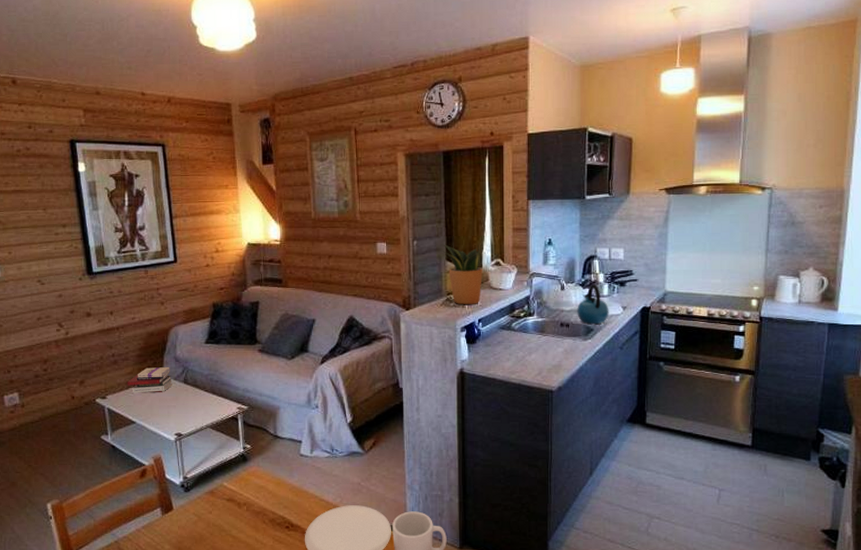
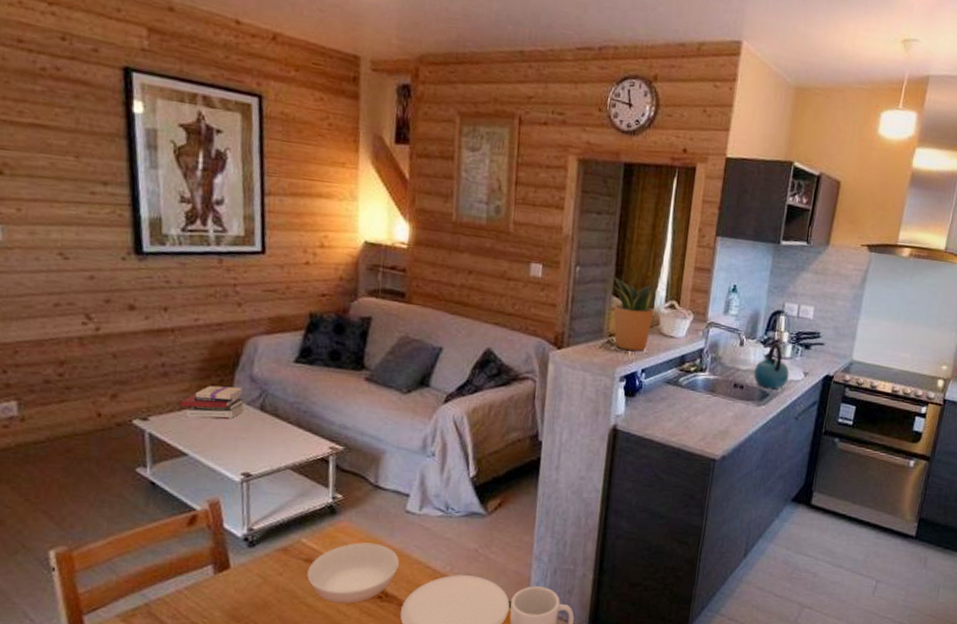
bowl: none [230,483,299,535] -> present [307,542,399,604]

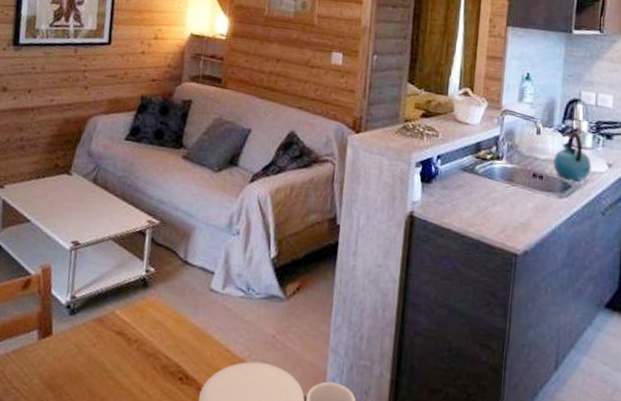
books: present [179,385,244,419] -> none [30,158,81,190]
bowl: present [307,542,399,604] -> none [117,318,201,383]
potted plant: present [608,275,655,352] -> none [404,63,449,138]

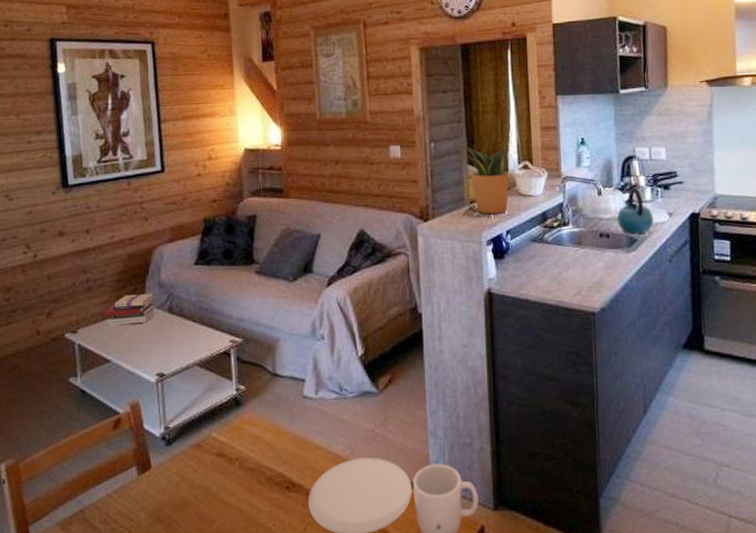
books: none [30,158,81,190] -> present [102,294,155,326]
potted plant: none [404,63,449,138] -> present [463,146,509,215]

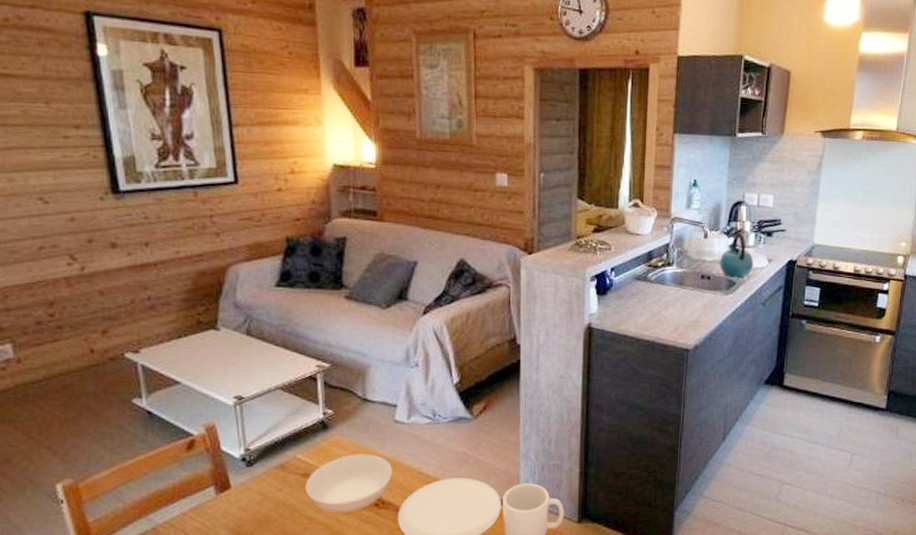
books: present [102,294,155,326] -> none [168,315,231,347]
bowl: none [219,432,302,498] -> present [305,454,392,514]
potted plant: present [463,146,509,215] -> none [573,179,618,252]

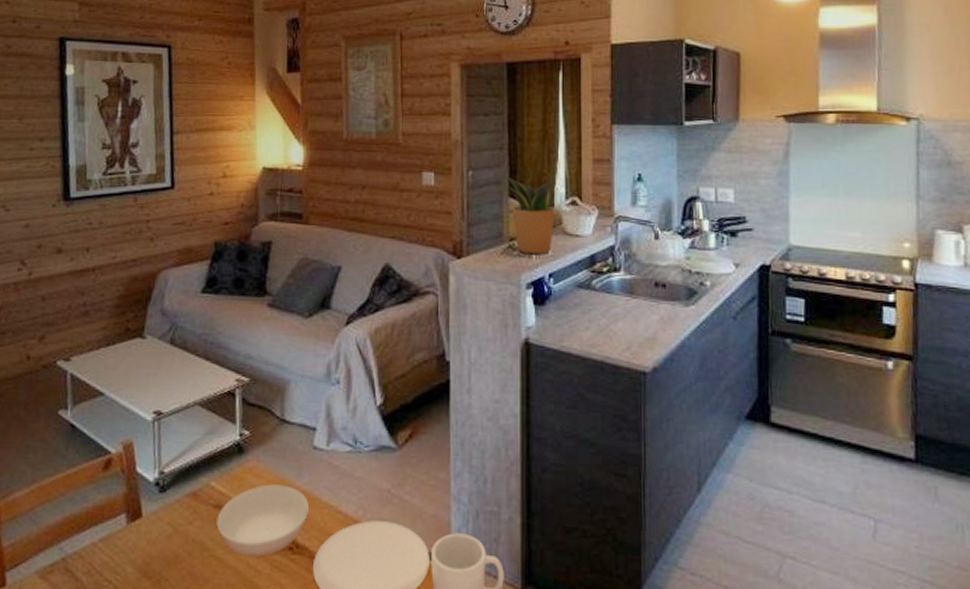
potted plant: none [573,179,618,252] -> present [503,176,555,255]
kettle: present [720,233,754,278] -> none [676,233,718,286]

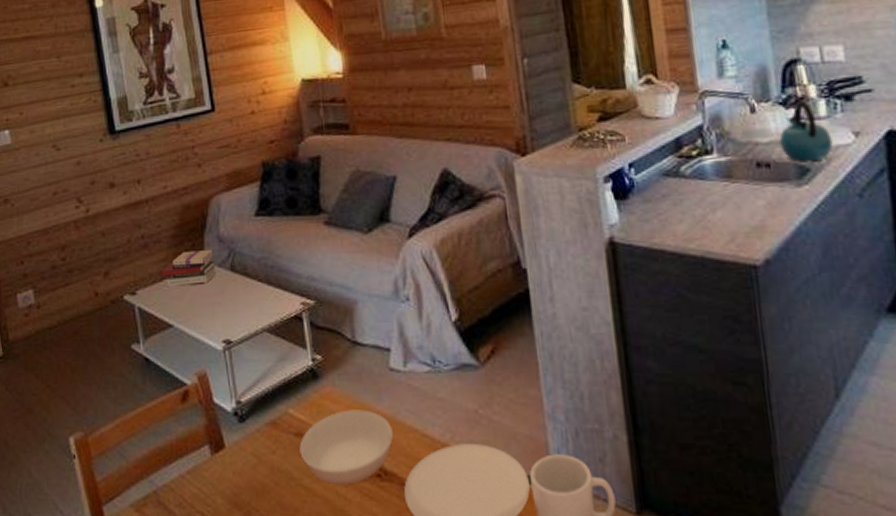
books: none [98,321,156,356] -> present [160,250,217,287]
potted plant: present [503,176,555,255] -> none [565,60,629,145]
kettle: none [676,233,718,286] -> present [779,101,833,162]

